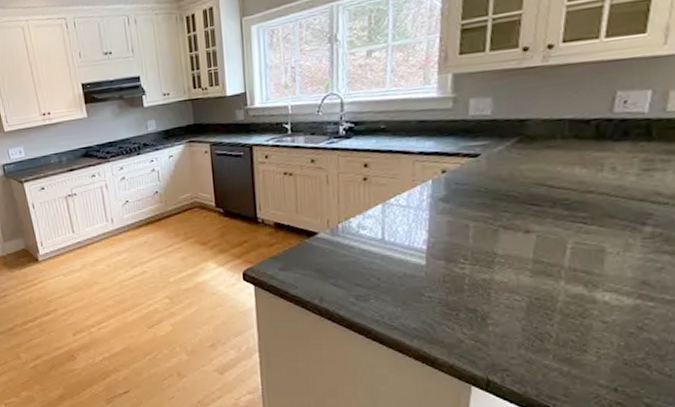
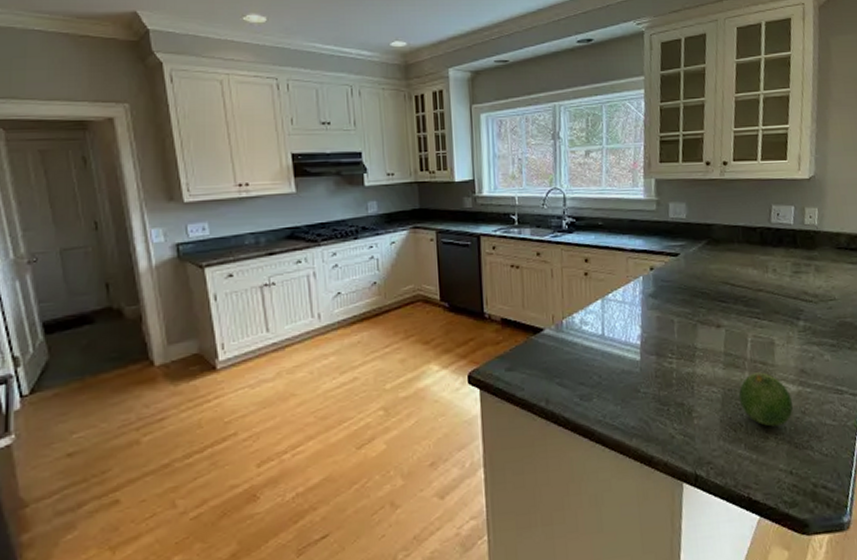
fruit: none [549,282,626,340] -> present [738,372,794,427]

